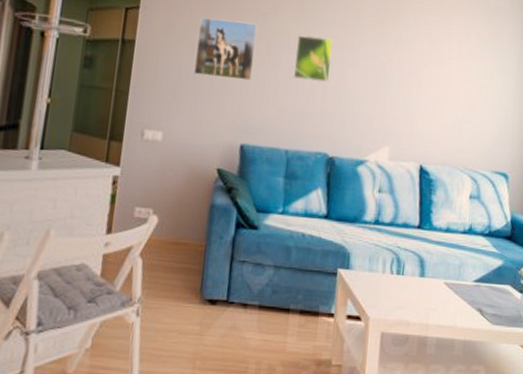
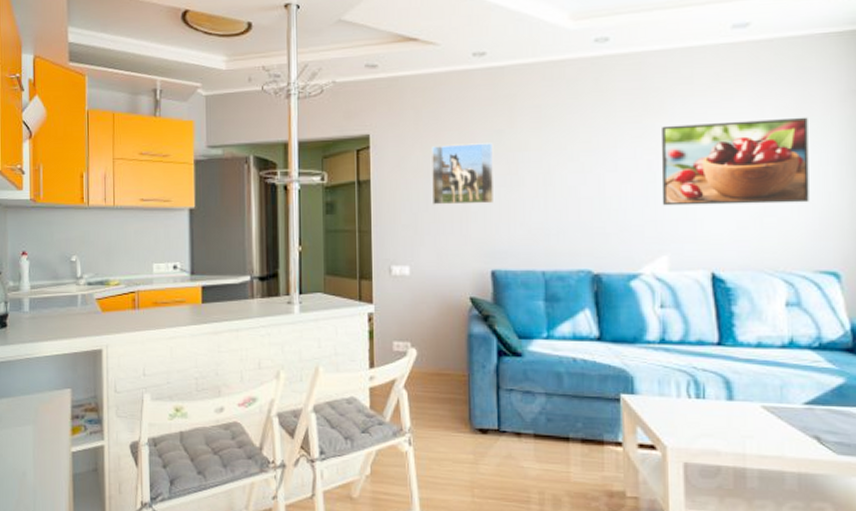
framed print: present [293,35,333,83] -> none [539,145,583,195]
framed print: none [389,34,499,115] -> present [661,117,809,206]

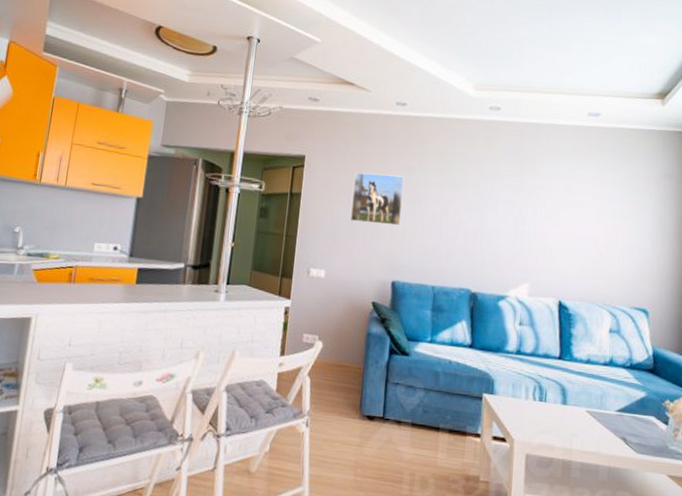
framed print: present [661,117,809,206] -> none [527,181,634,254]

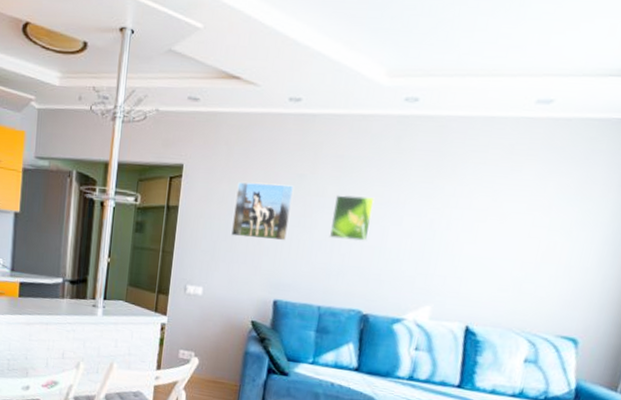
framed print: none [437,184,473,227] -> present [329,194,375,242]

